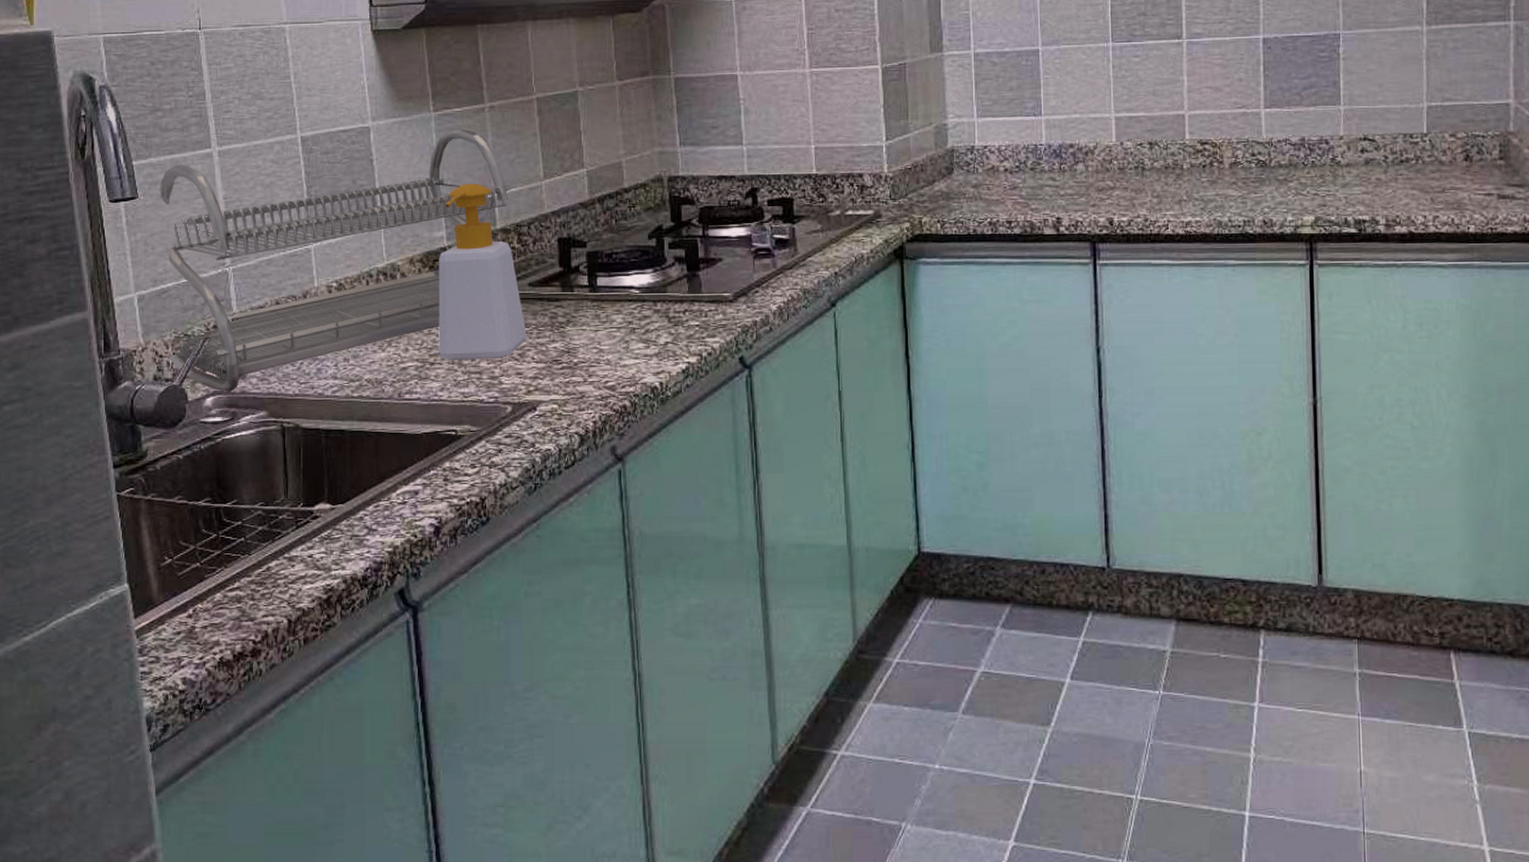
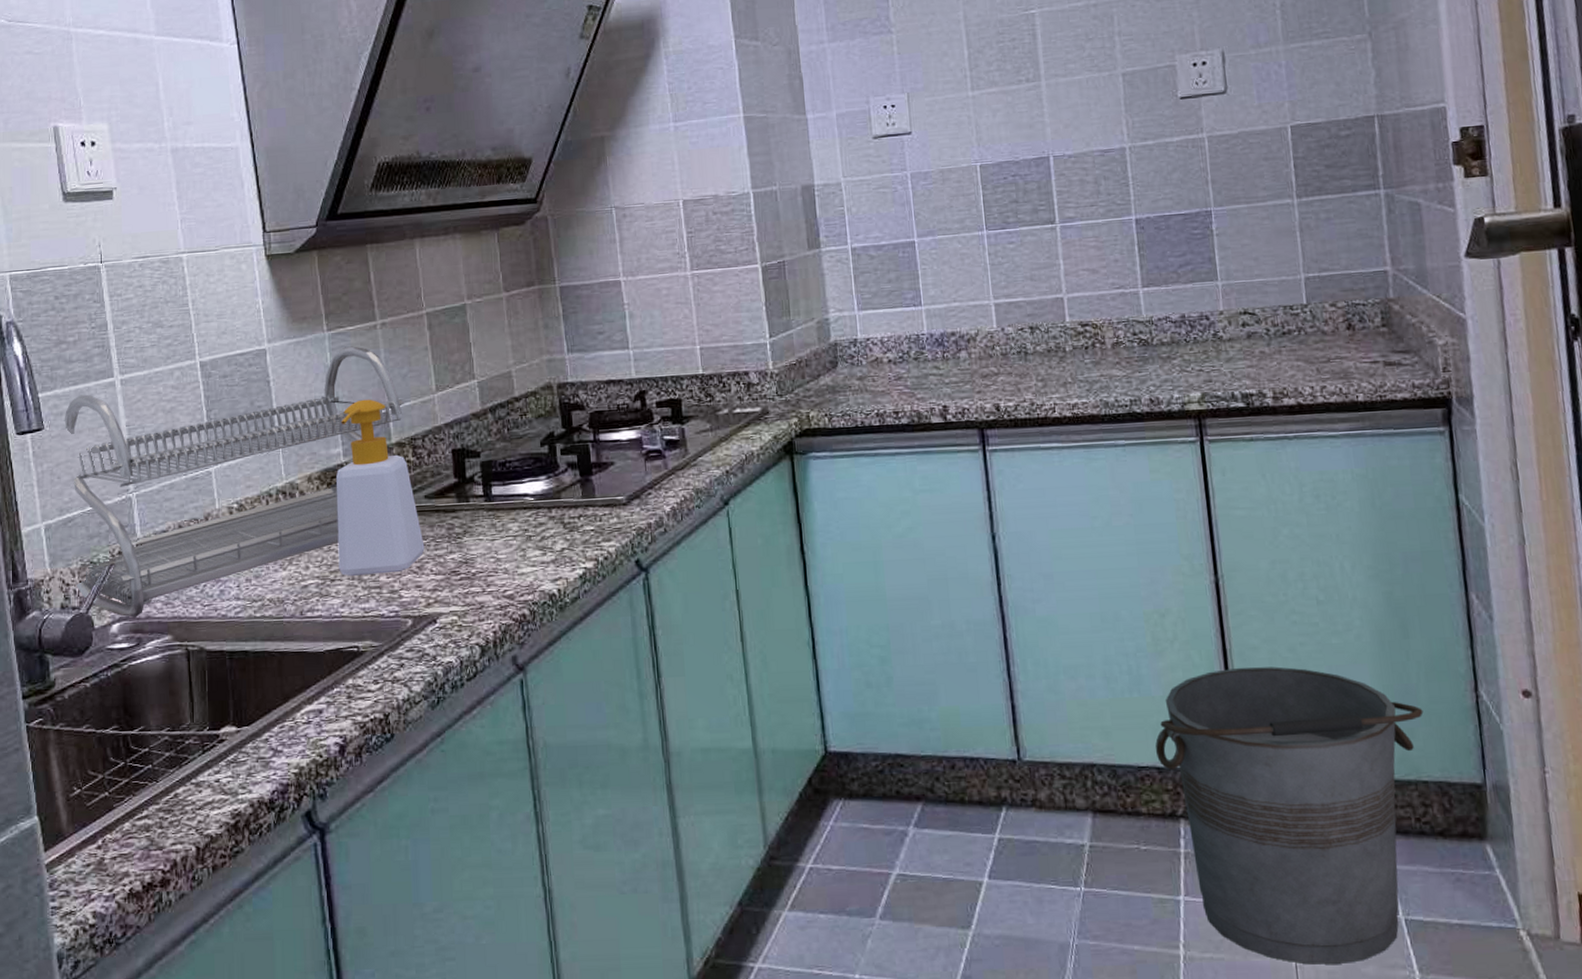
bucket: none [1241,487,1504,771] -> present [1155,666,1423,965]

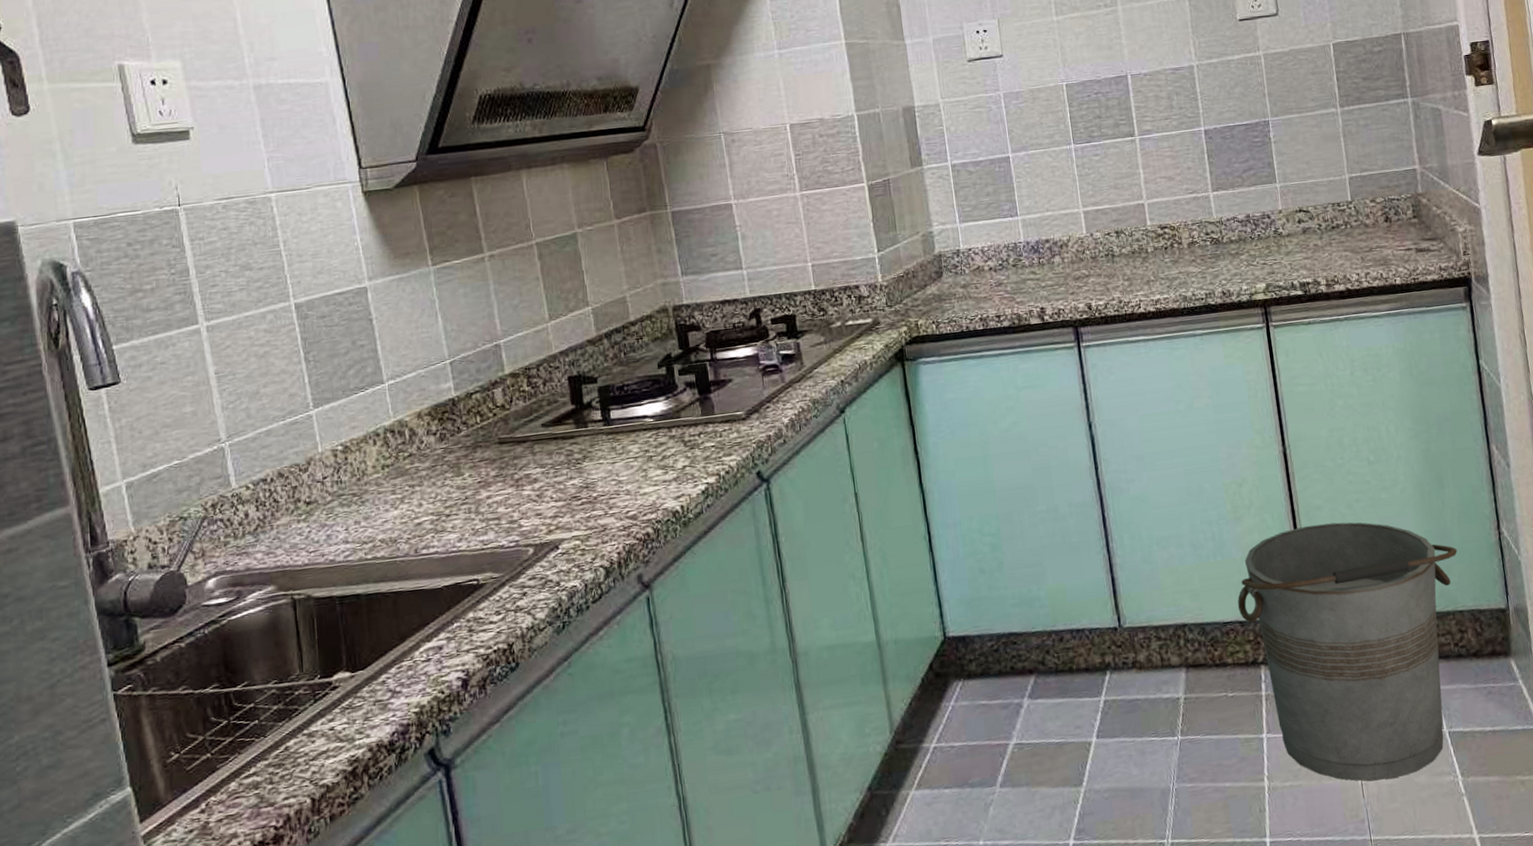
dish rack: present [63,346,405,618] -> none [142,279,517,571]
soap bottle: present [336,399,425,577] -> none [448,331,544,511]

